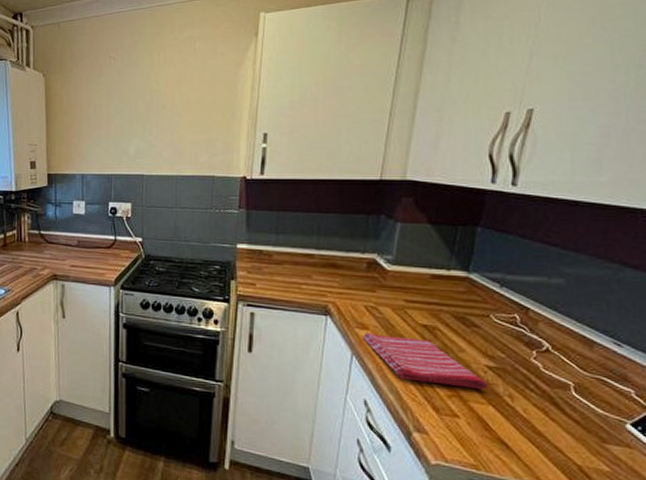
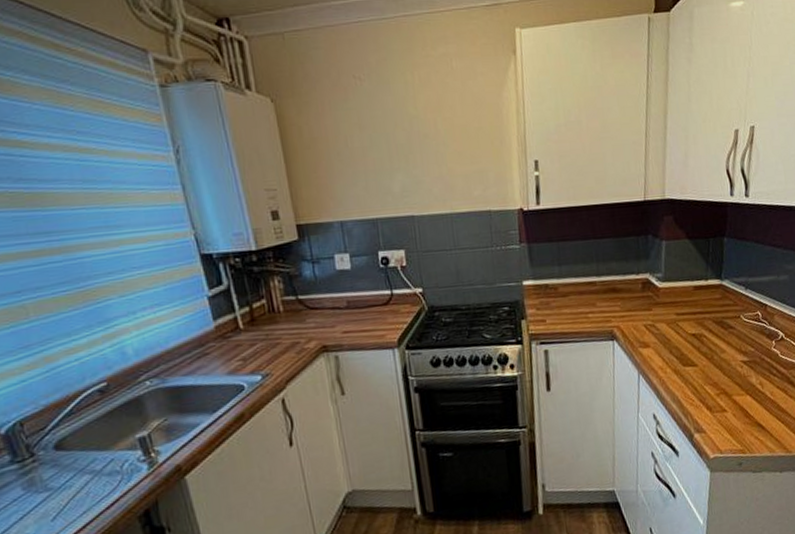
dish towel: present [363,332,489,389] -> none [646,347,745,388]

